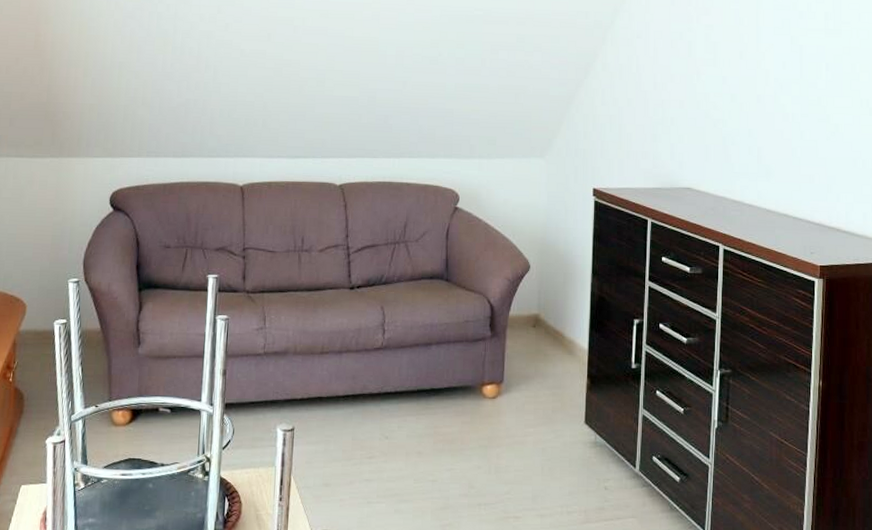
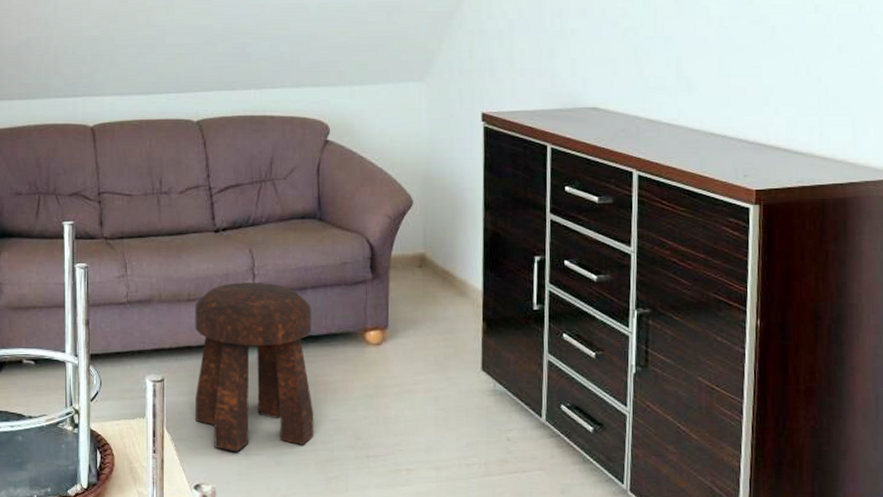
stool: none [322,337,435,500] -> present [195,282,314,453]

